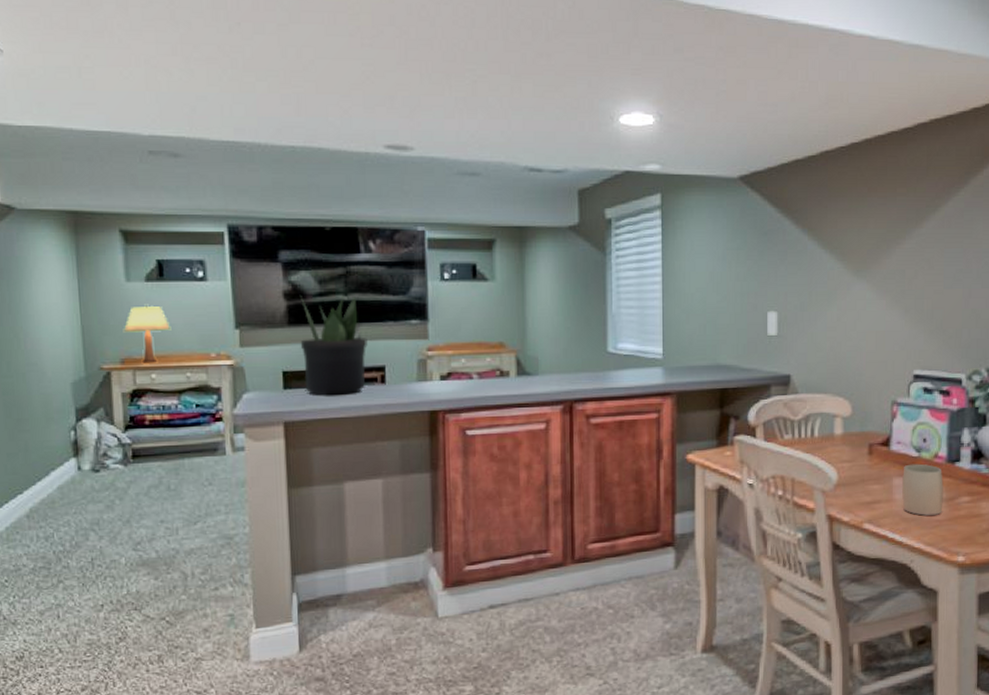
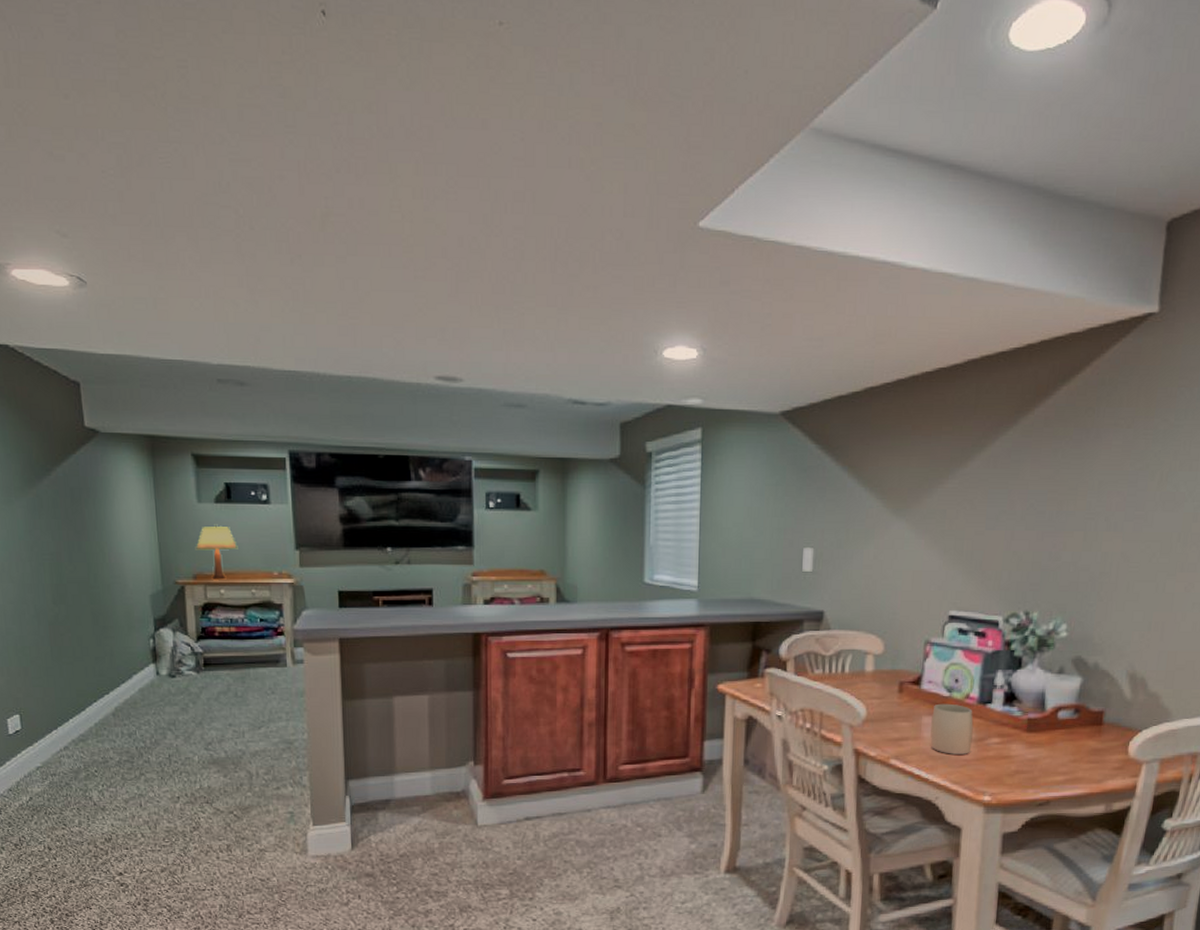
planter: present [299,295,368,395] -> none [354,519,417,615]

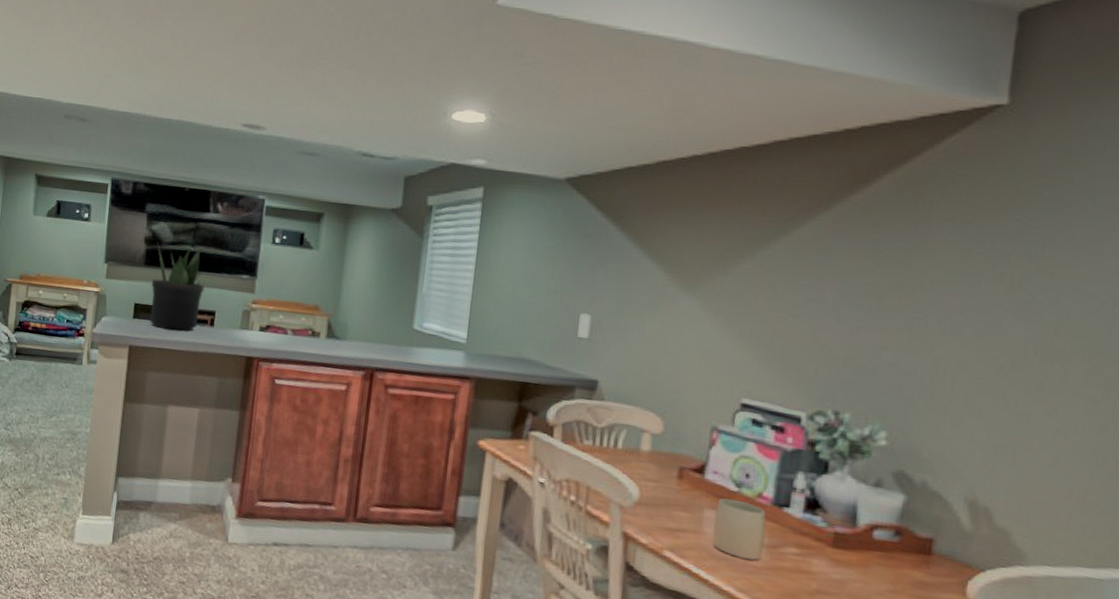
table lamp: present [196,525,237,580] -> none [26,235,58,282]
planter: none [354,519,417,615] -> present [150,241,205,331]

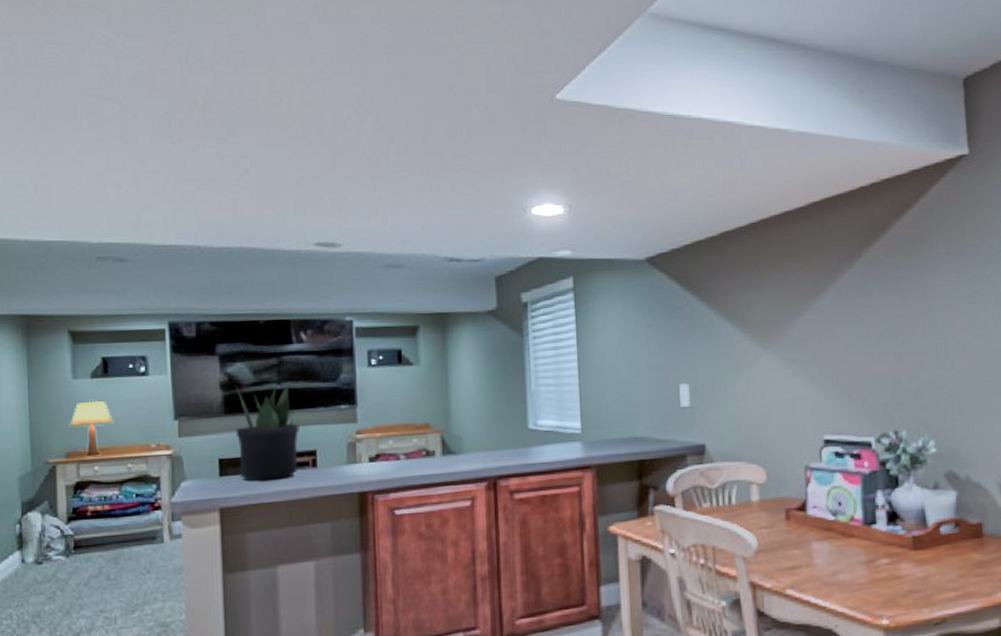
table lamp: none [26,235,58,282] -> present [70,401,113,457]
mug: present [712,498,767,561] -> none [820,527,863,579]

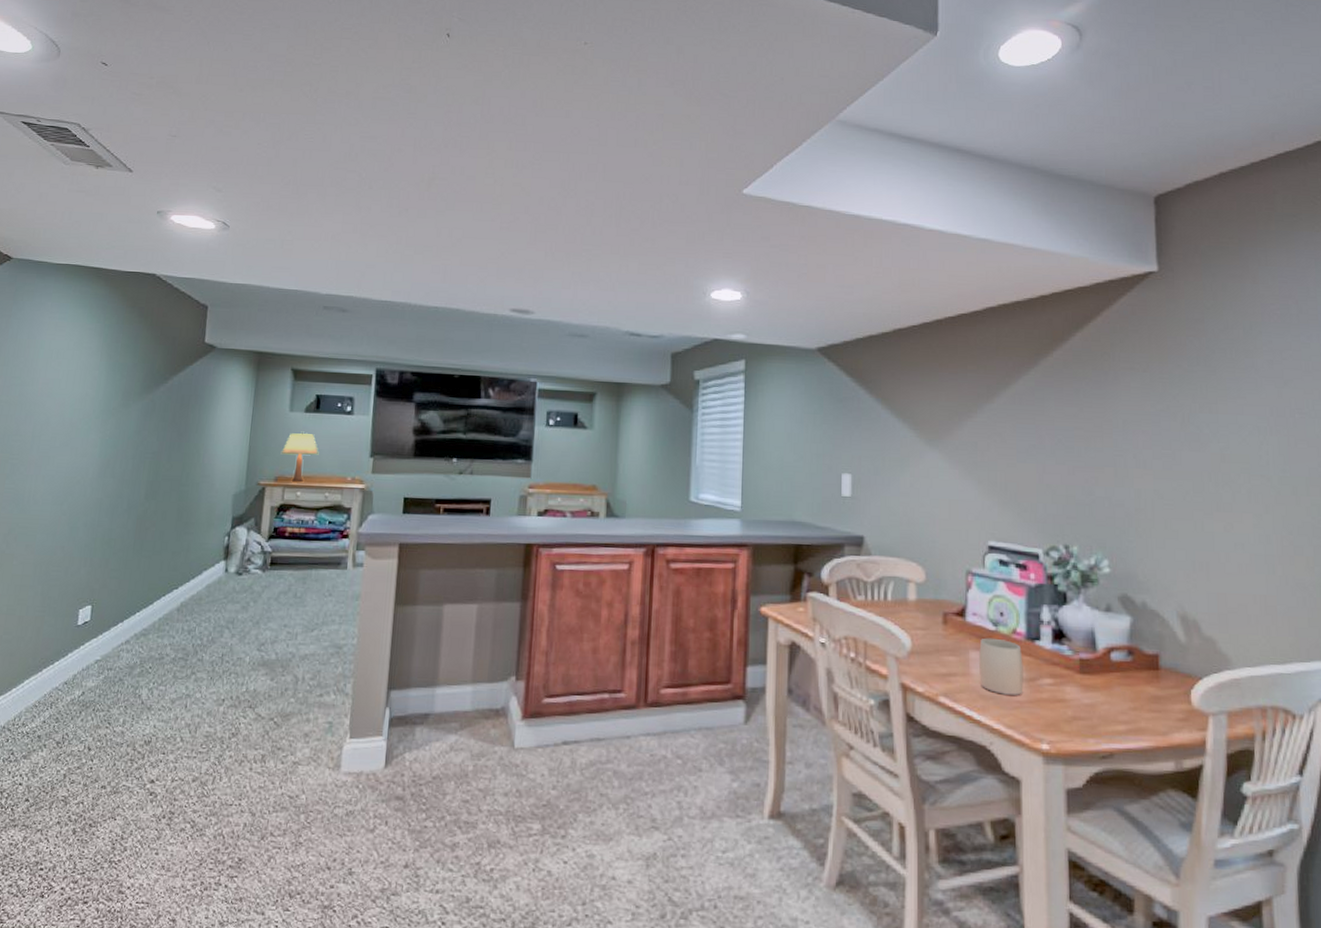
planter: present [235,384,300,481] -> none [421,431,478,523]
mug: none [820,527,863,579] -> present [979,637,1024,695]

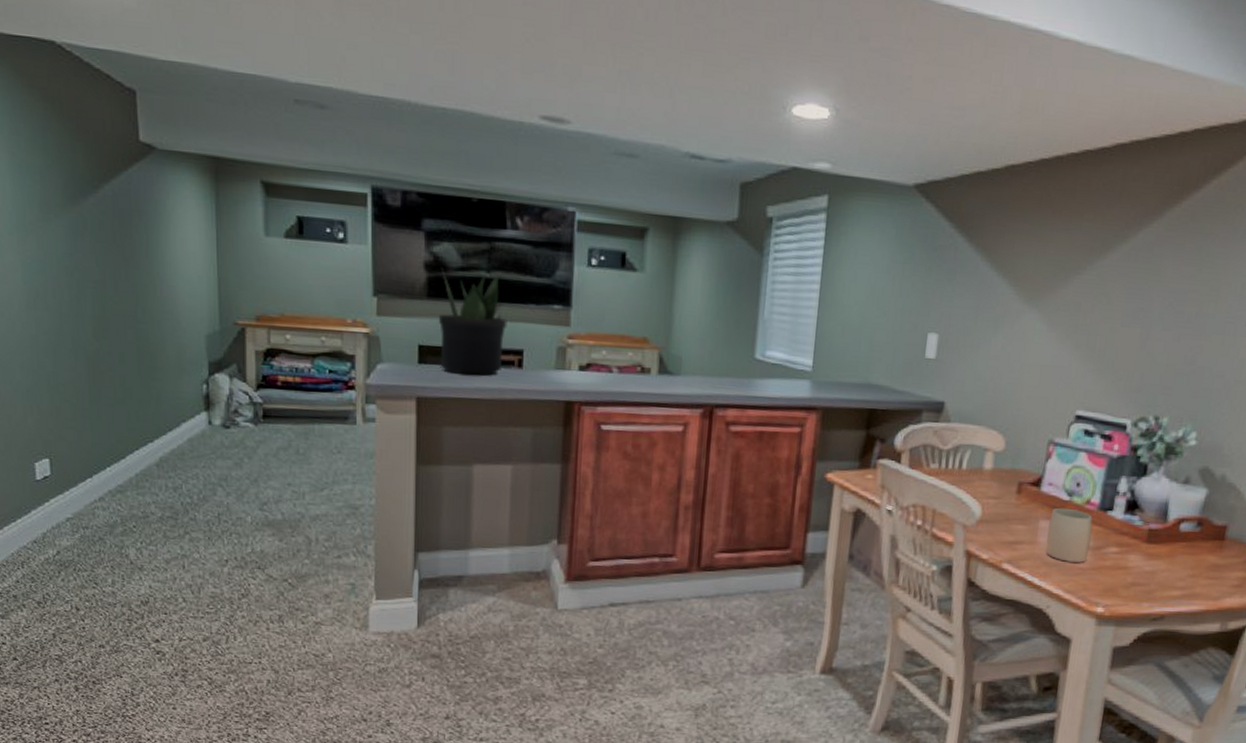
table lamp: present [282,432,318,483] -> none [261,263,307,324]
planter: none [421,431,478,523] -> present [438,267,507,376]

